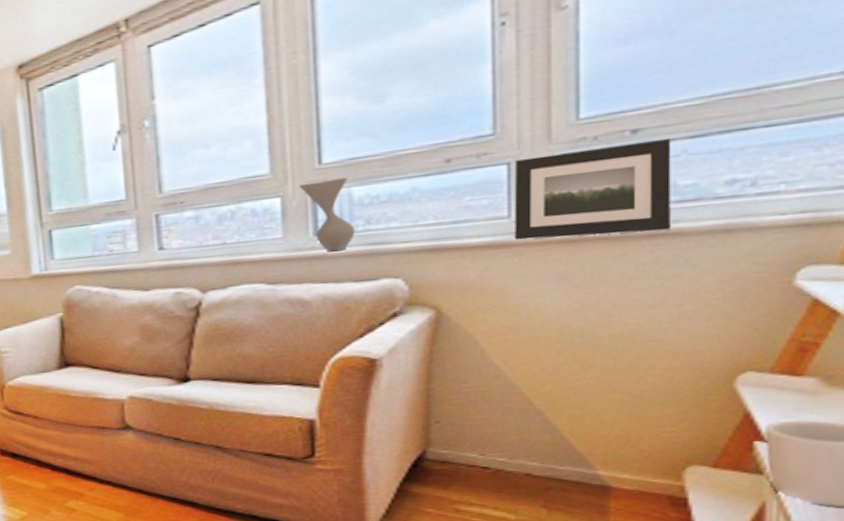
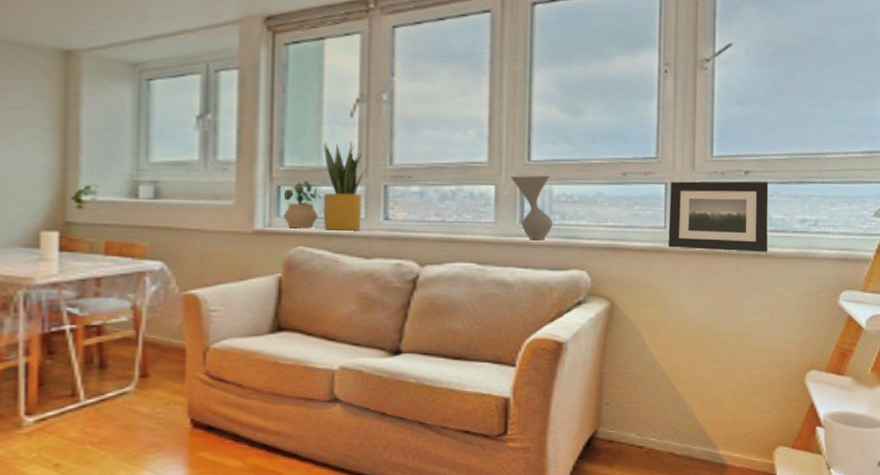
potted plant: none [53,221,93,270] -> present [282,181,322,229]
planter: none [88,174,137,268] -> present [323,140,368,232]

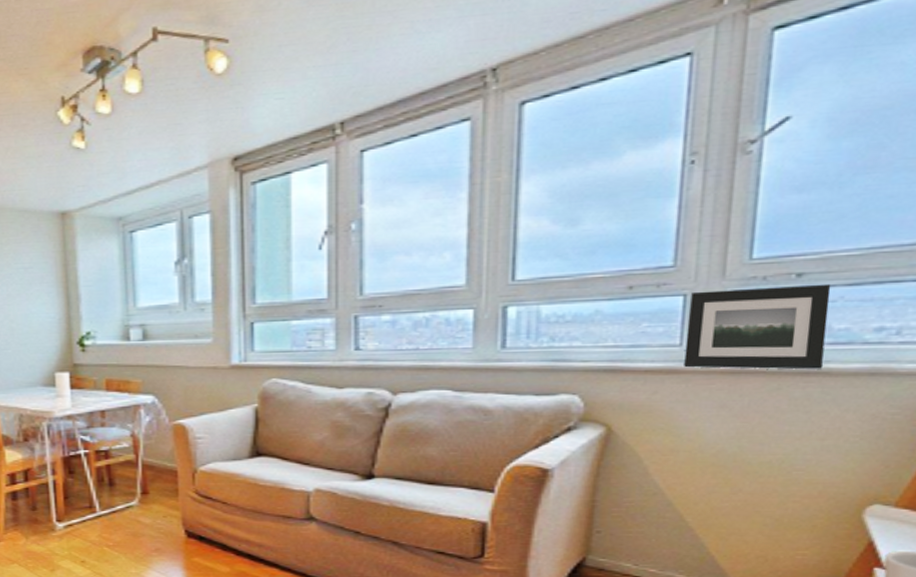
potted plant: present [282,181,322,229] -> none [255,316,293,362]
planter: present [323,140,368,232] -> none [292,273,338,364]
decorative vase: present [510,175,553,241] -> none [491,294,541,365]

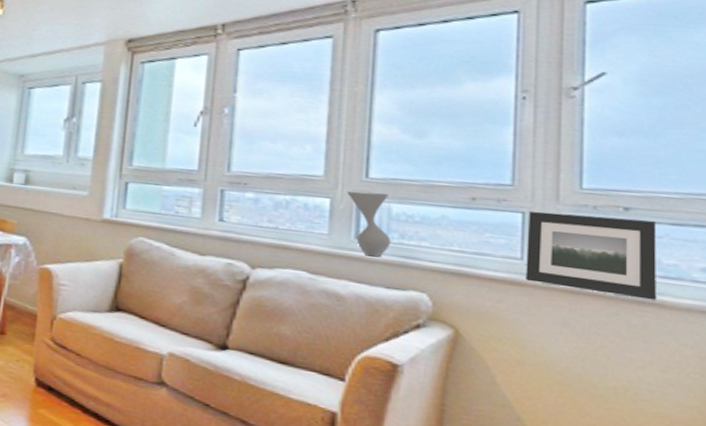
decorative vase: none [491,294,541,365] -> present [346,191,391,258]

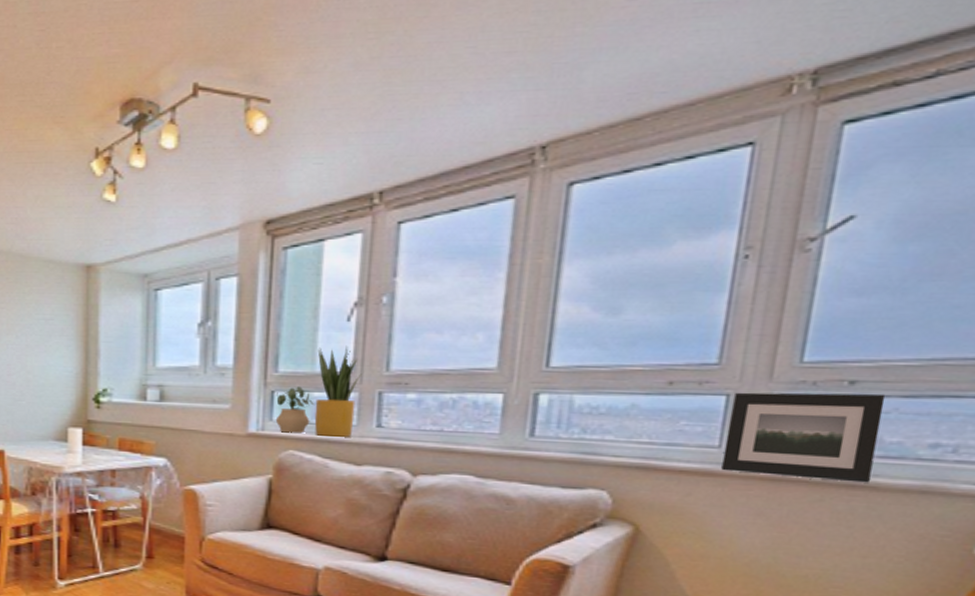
potted plant: none [128,180,163,223] -> present [275,386,314,434]
planter: none [163,147,207,229] -> present [314,345,363,438]
decorative vase: present [346,191,391,258] -> none [522,383,573,455]

